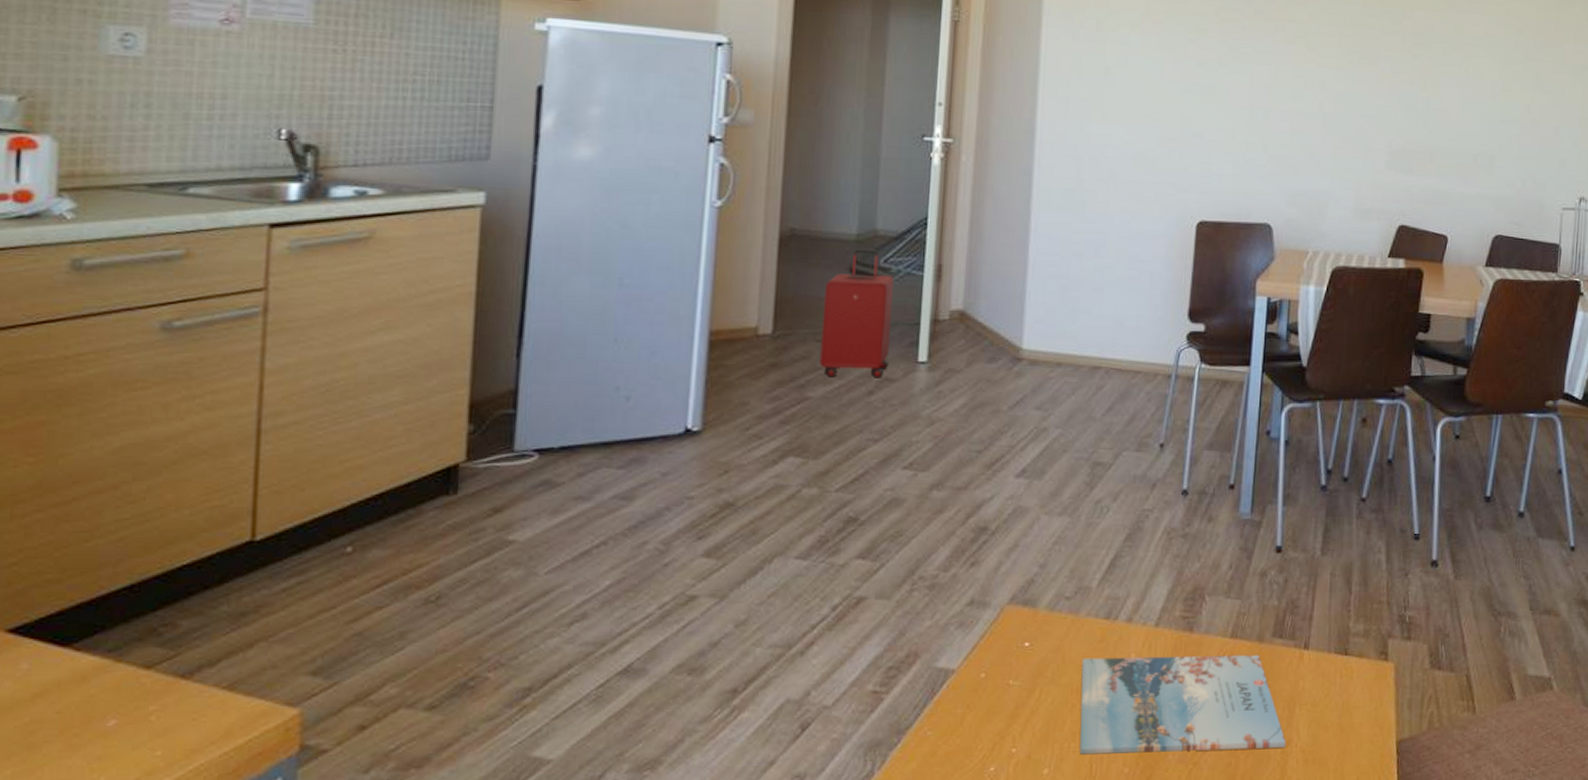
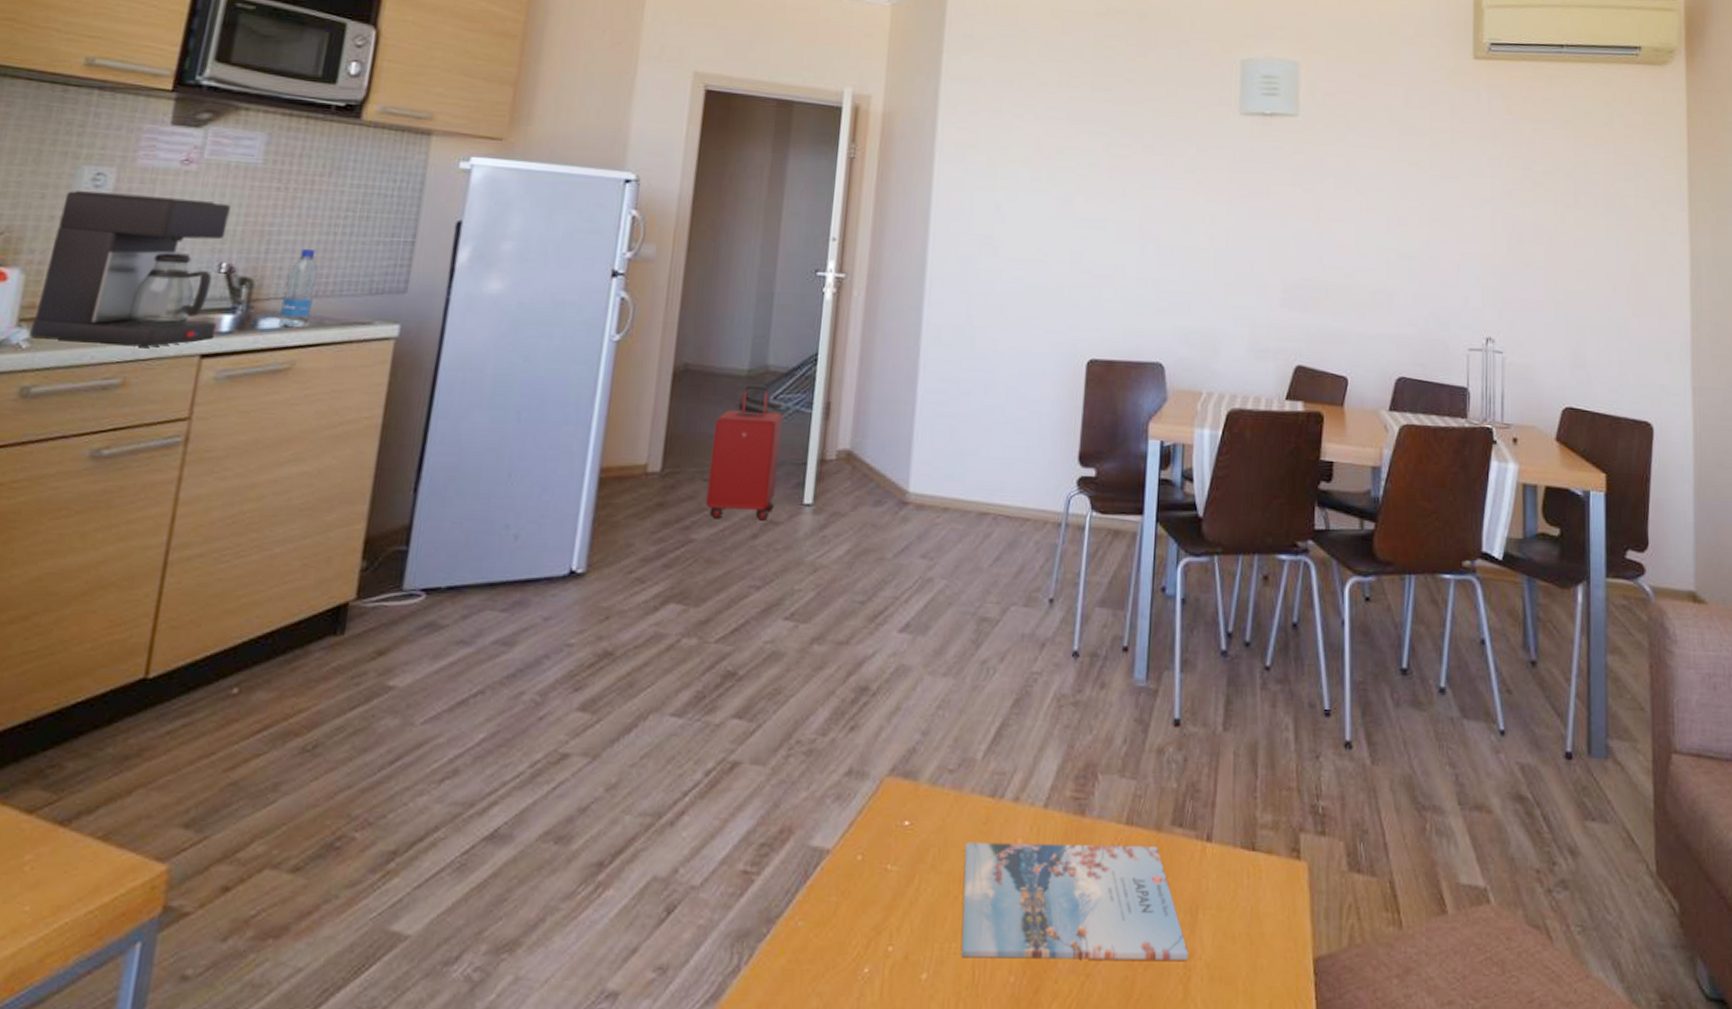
coffee maker: none [73,52,283,217] -> present [29,191,231,347]
bottle: none [352,115,390,197] -> present [279,249,319,328]

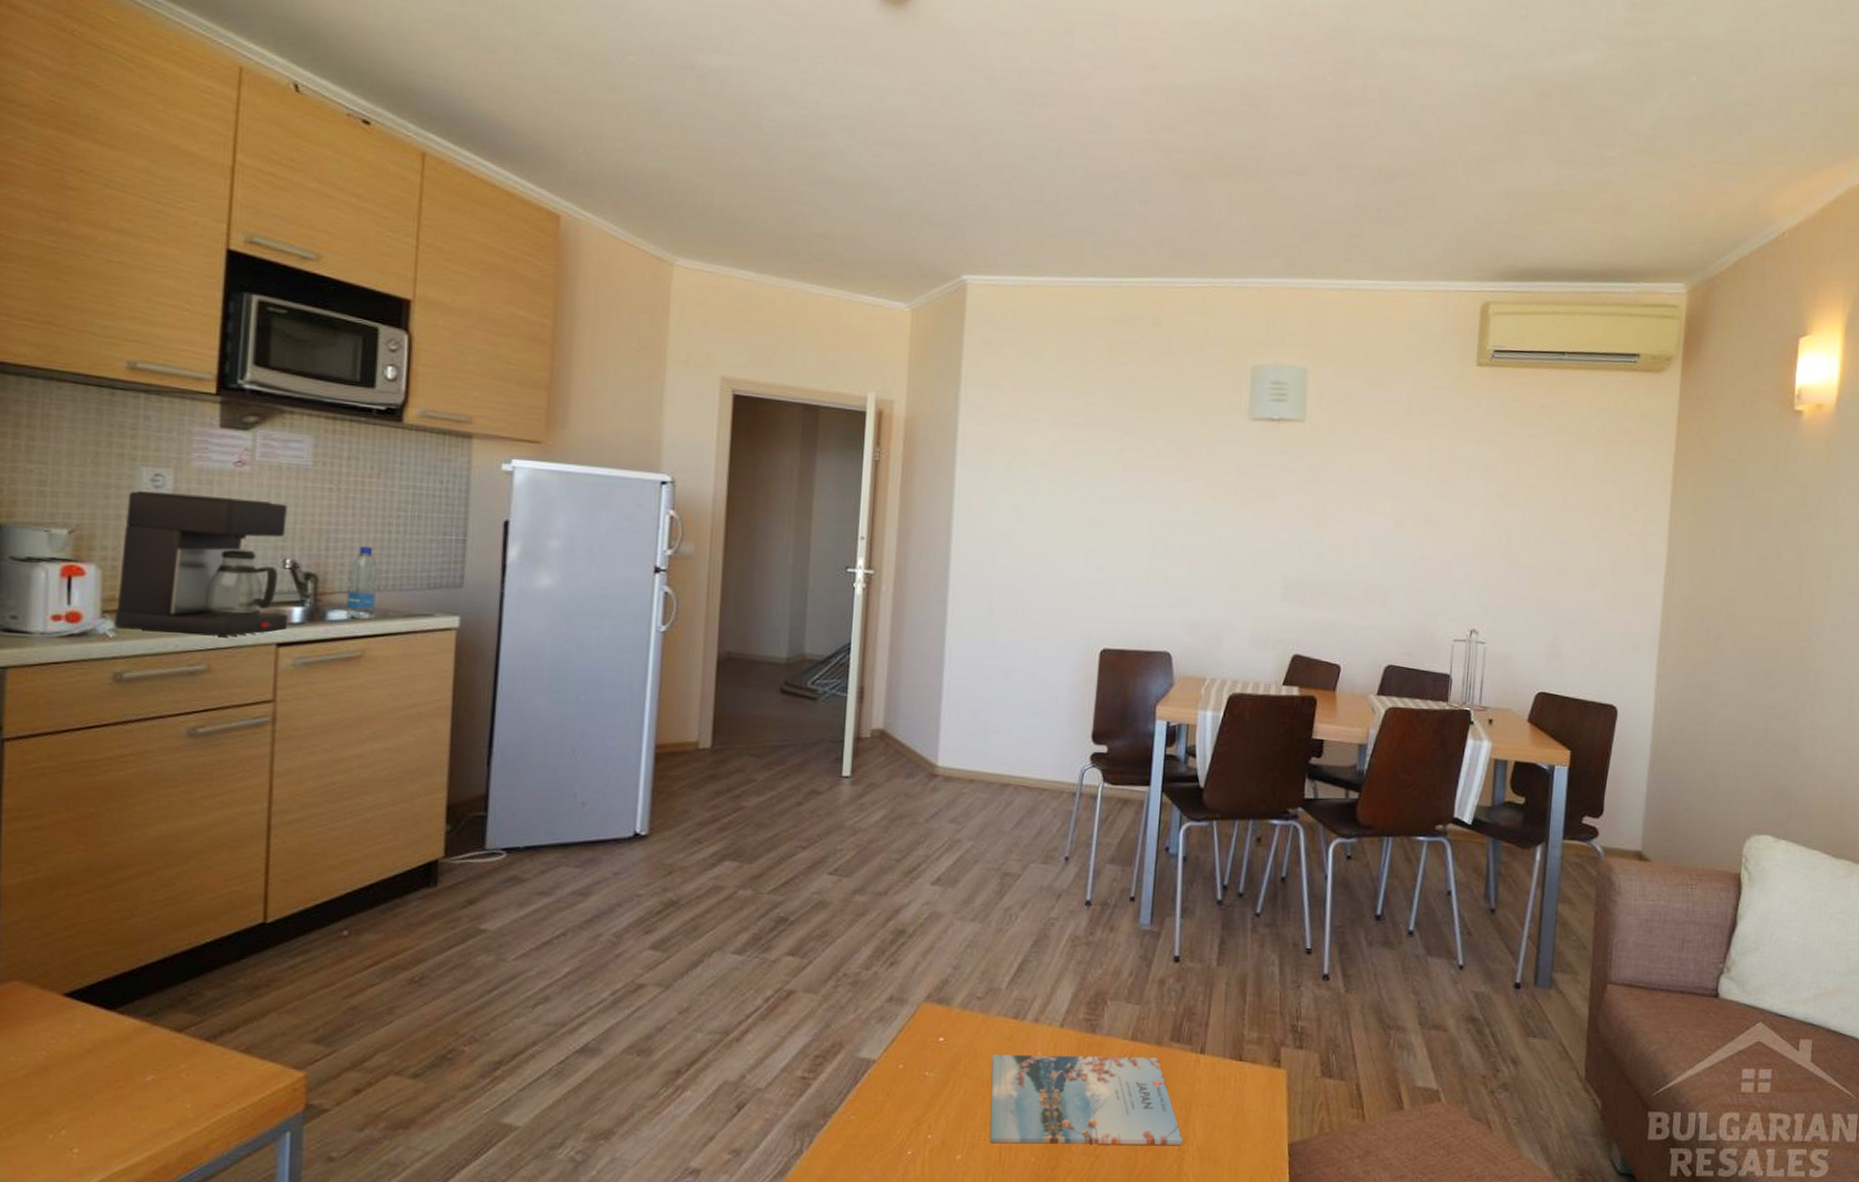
suitcase: present [705,384,783,521] -> none [753,670,821,791]

